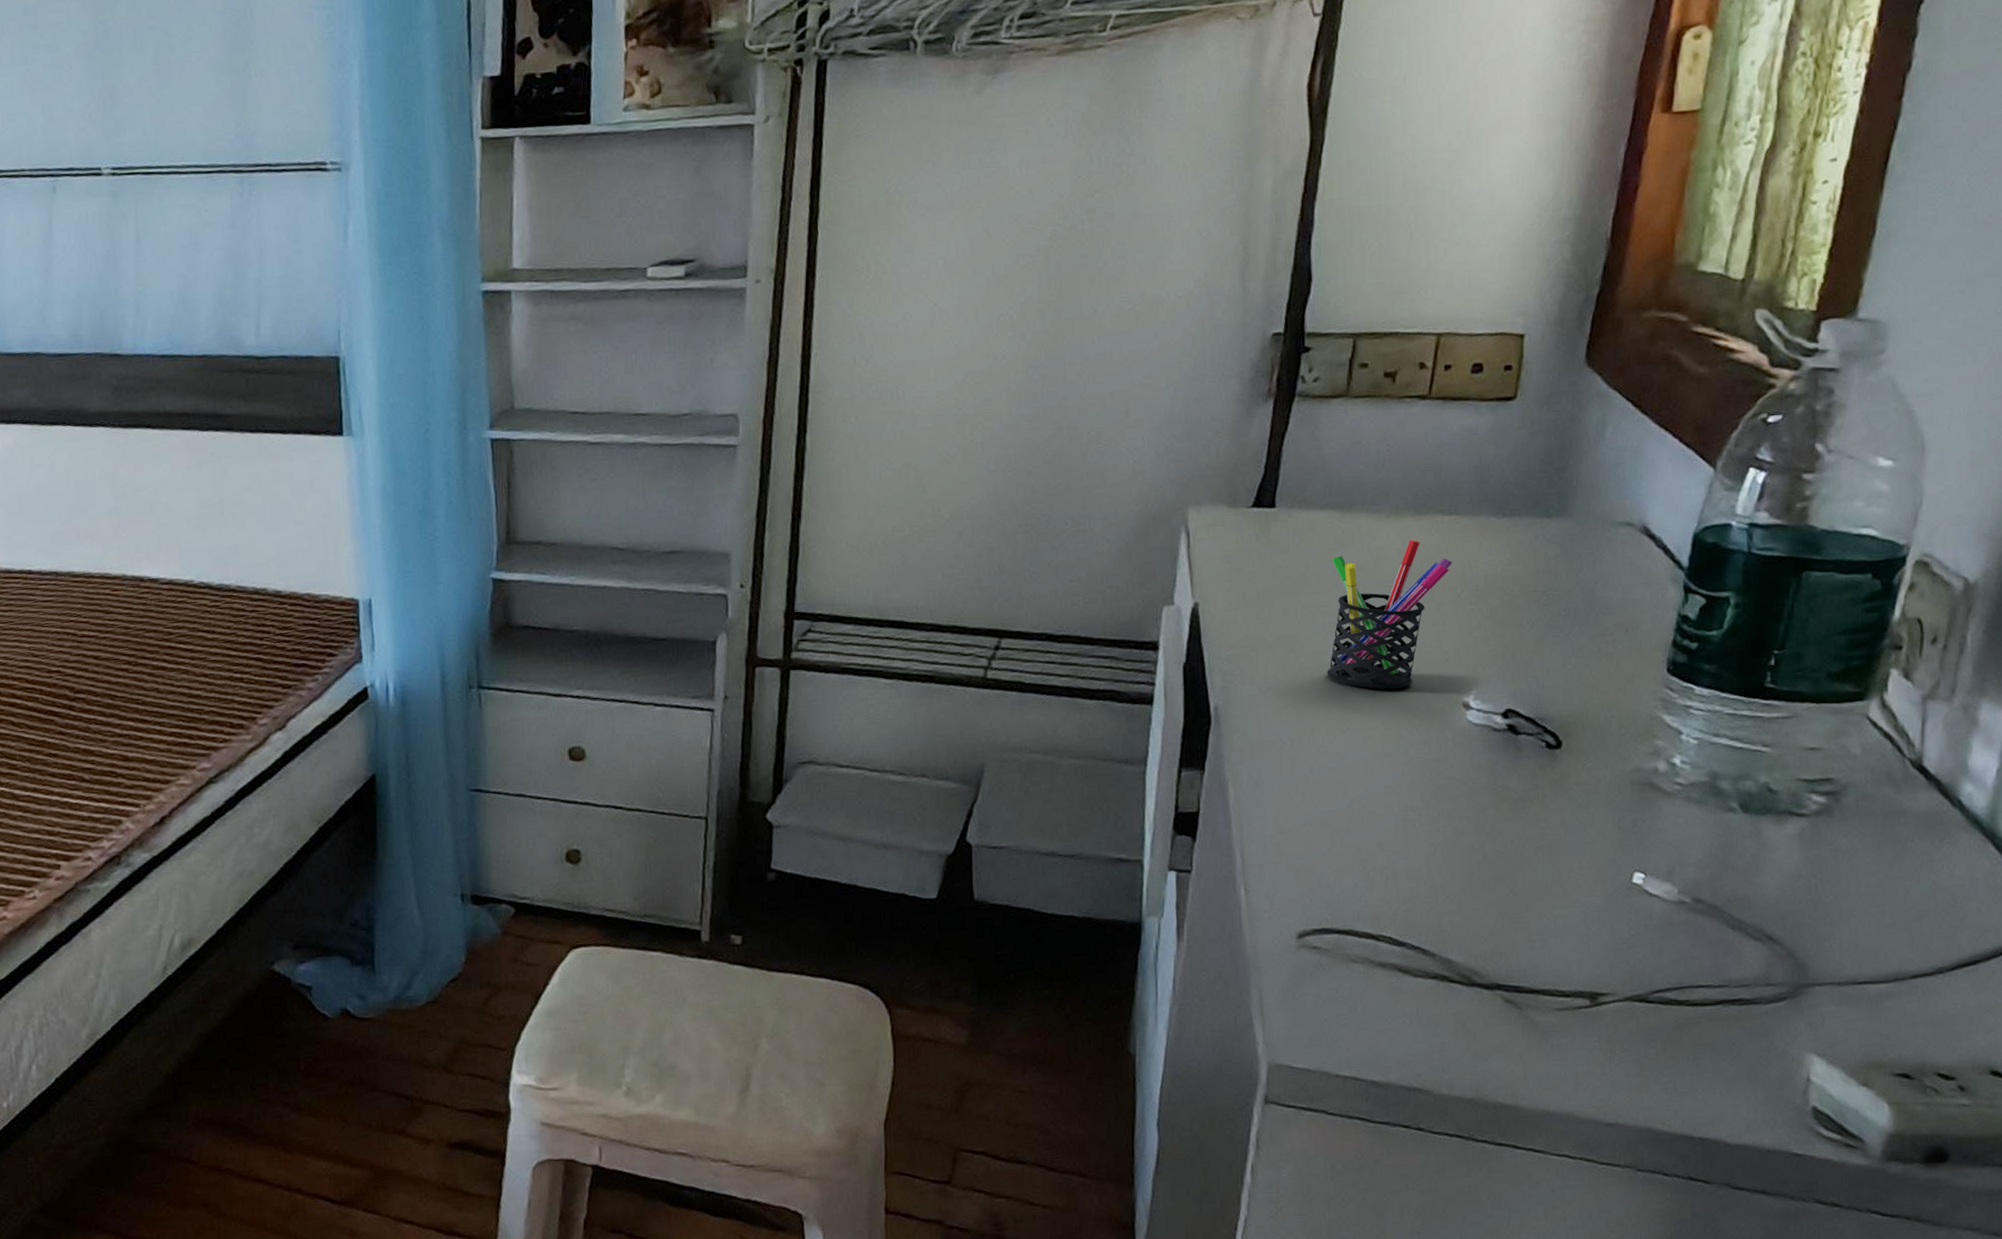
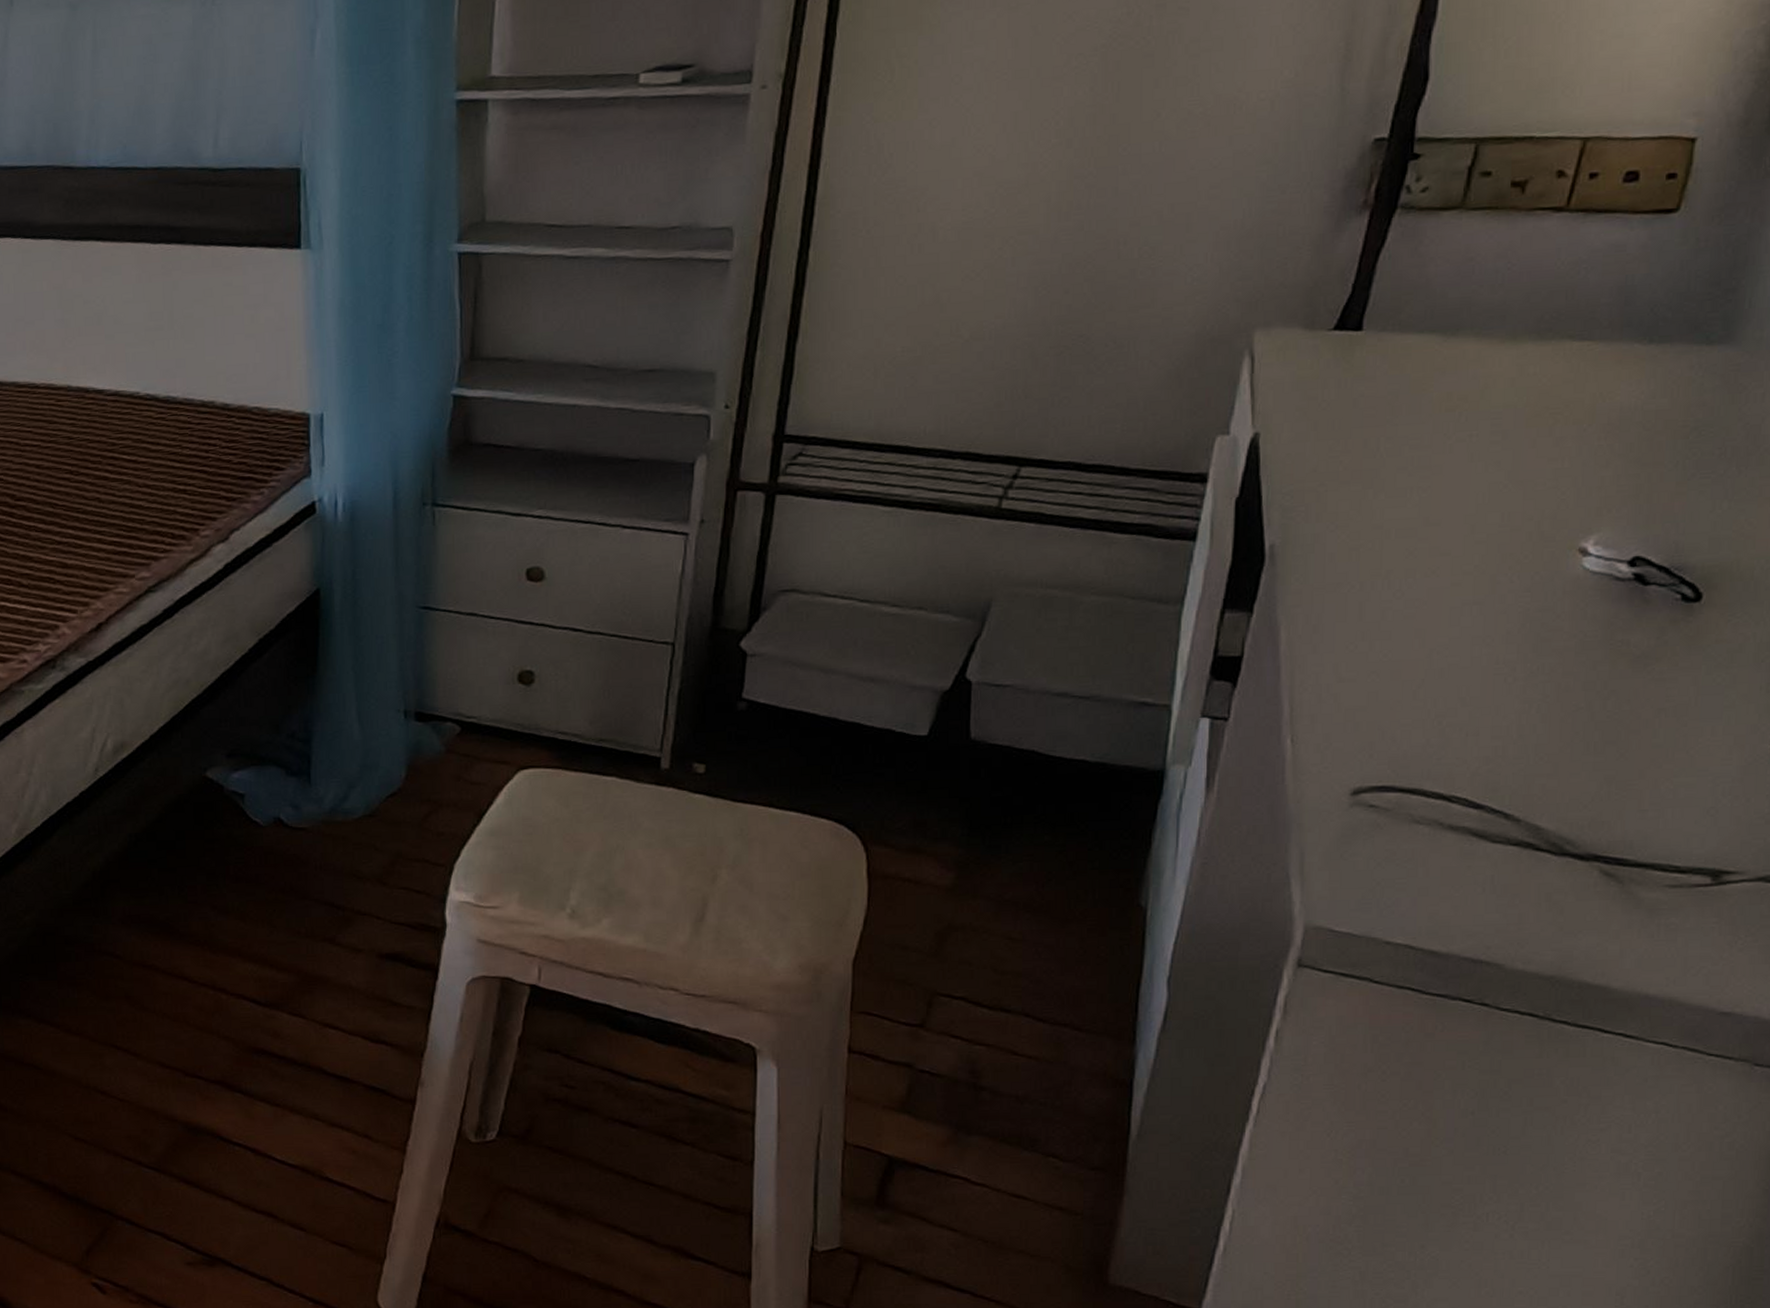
pen holder: present [1327,540,1453,690] -> none [1411,368,1581,531]

